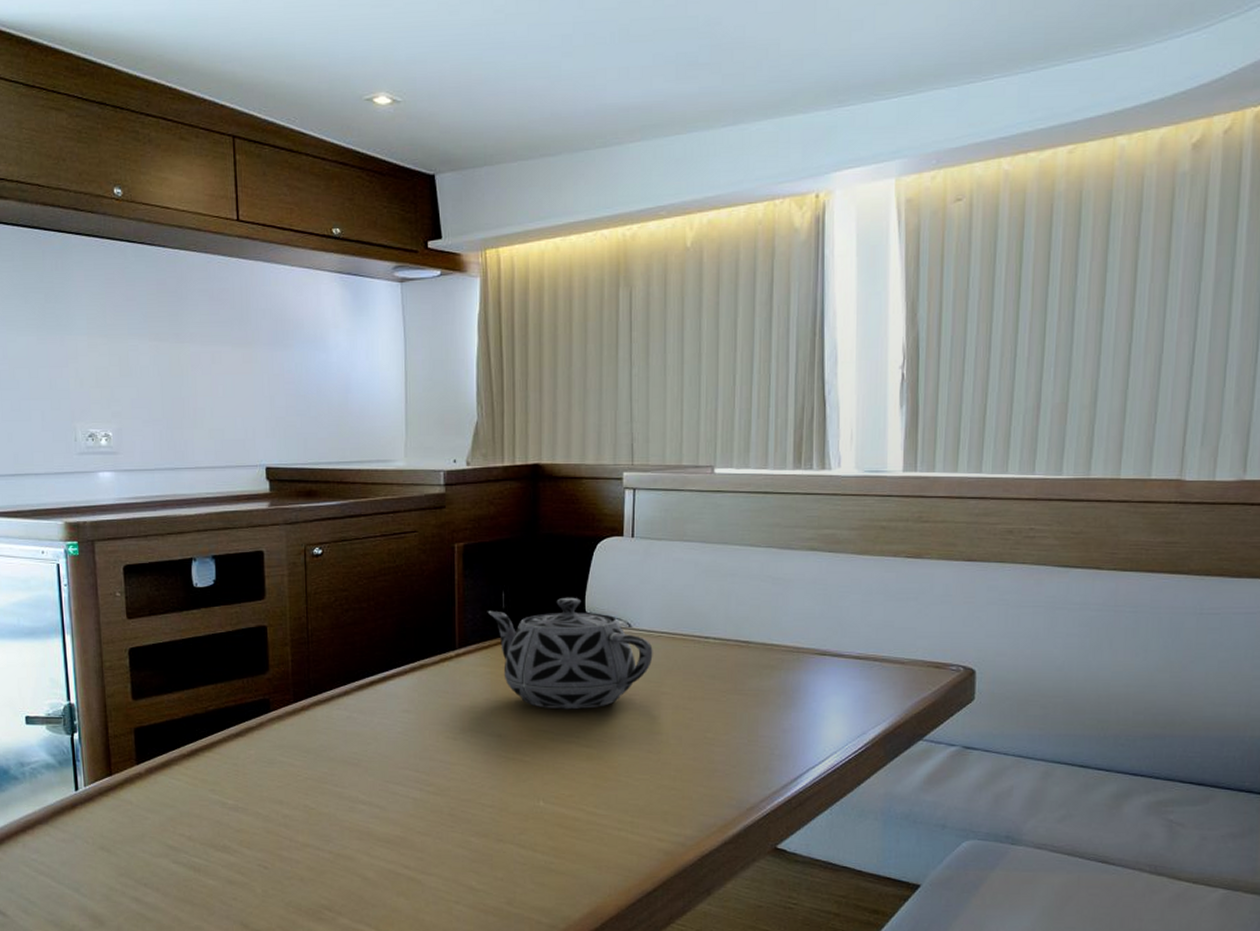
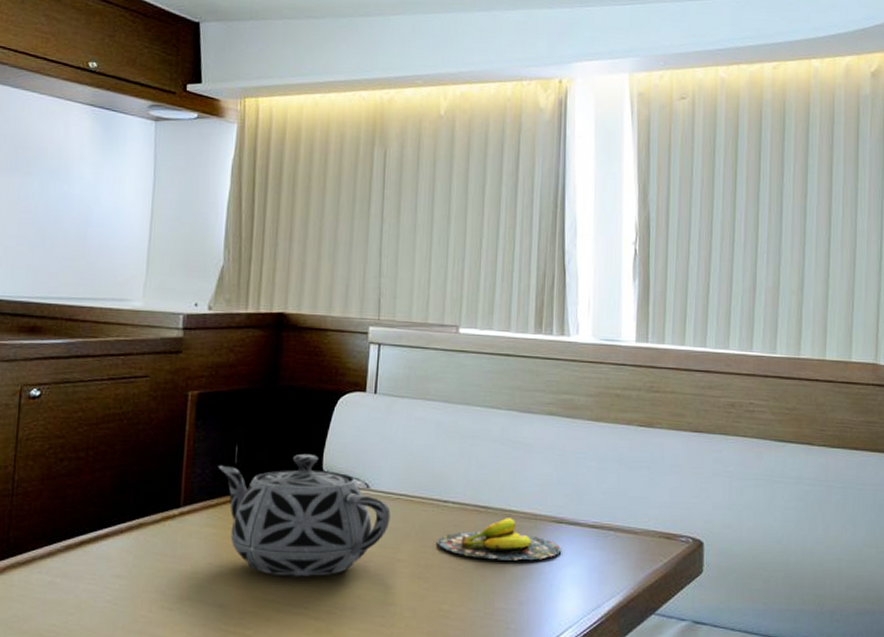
banana: none [700,651,826,691] -> present [438,518,562,561]

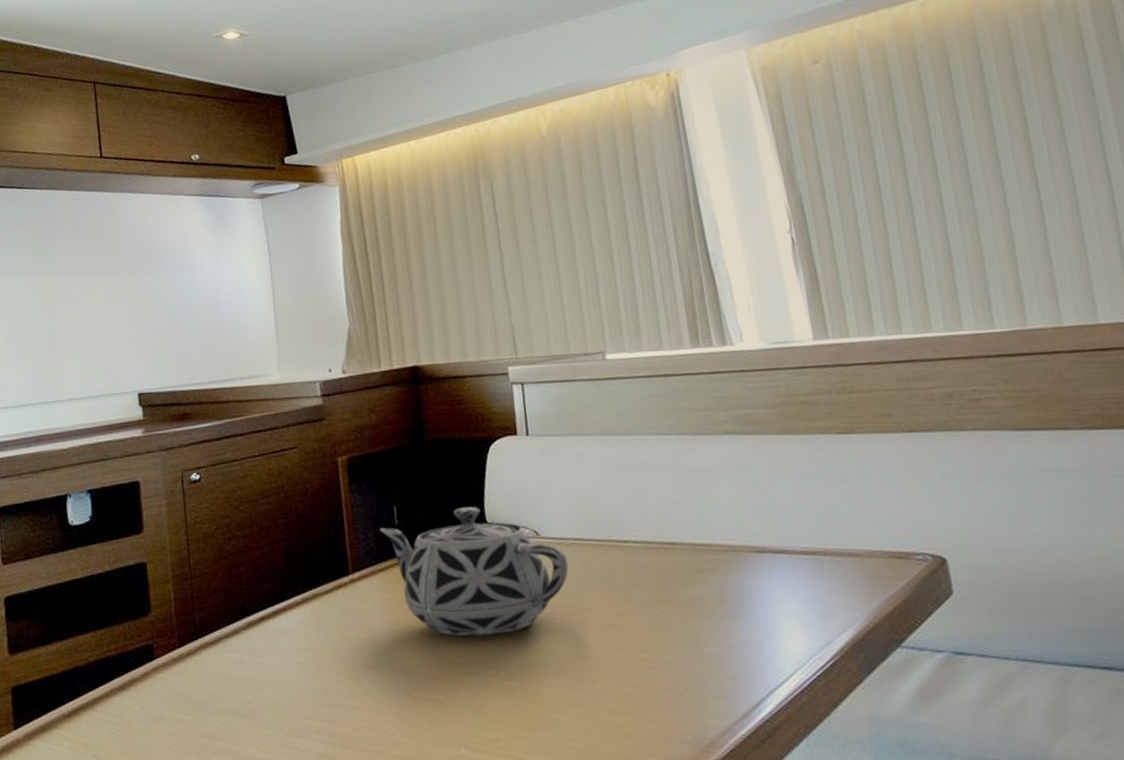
banana: present [438,518,562,561] -> none [625,552,771,600]

